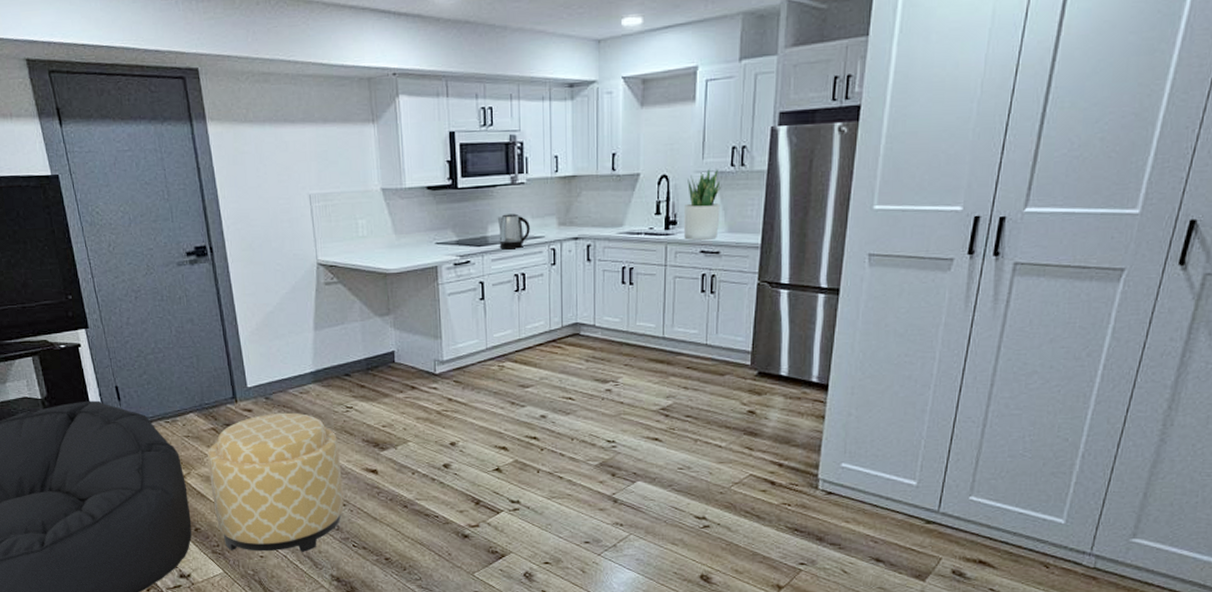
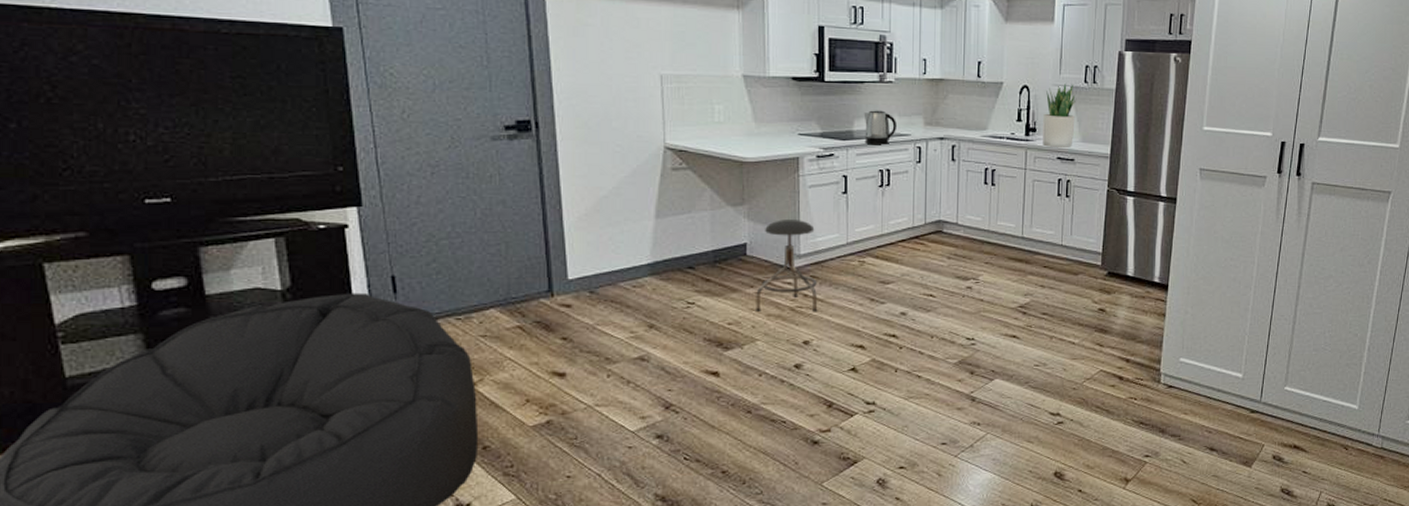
ottoman: present [208,412,344,552] -> none [509,308,677,471]
stool: none [405,327,462,415] -> present [756,220,818,312]

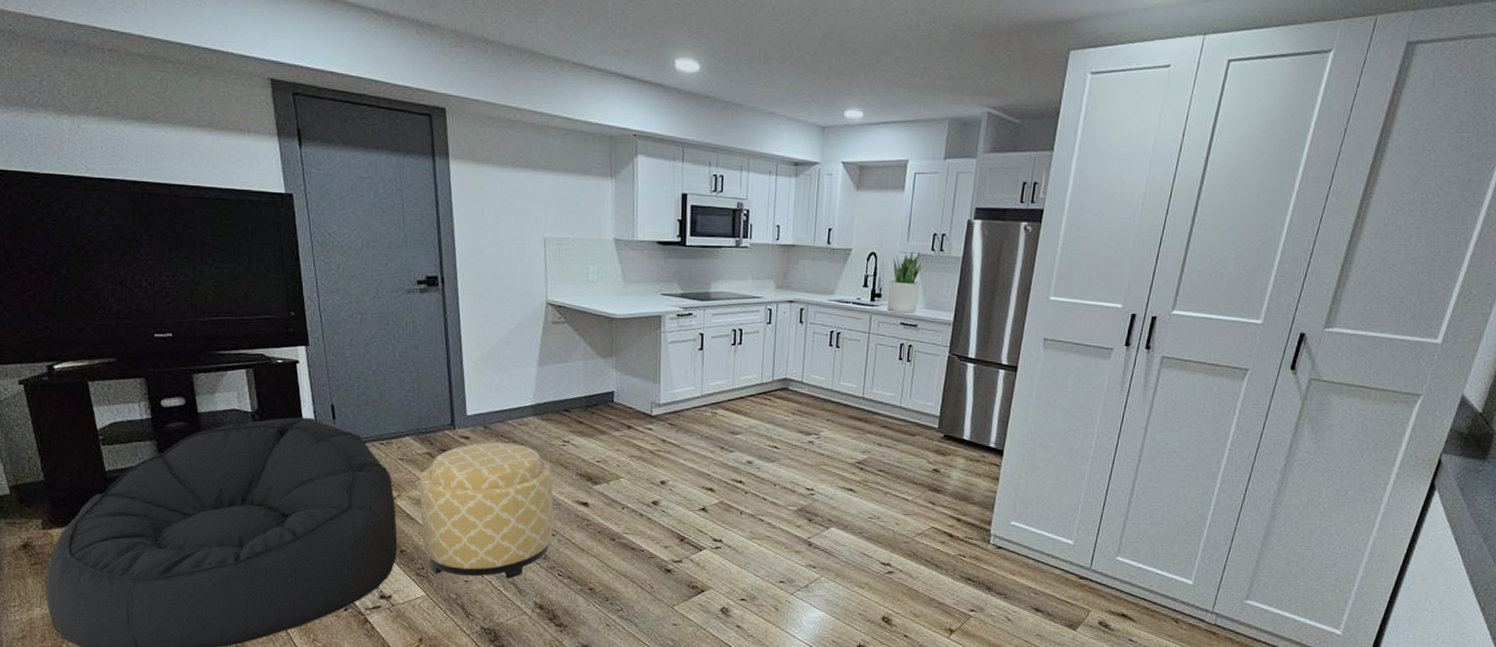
ottoman: none [509,308,677,471] -> present [420,442,554,579]
stool: present [756,220,818,312] -> none [621,371,674,456]
kettle: present [864,110,896,145] -> none [720,273,750,307]

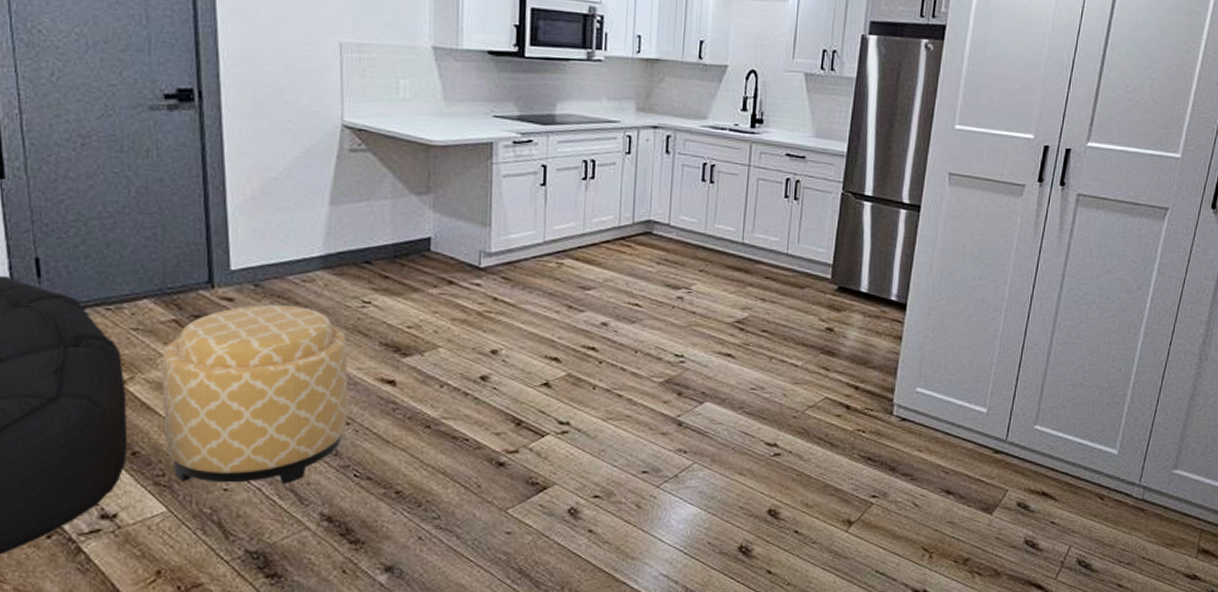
planter: present [887,251,923,315] -> none [769,70,811,144]

